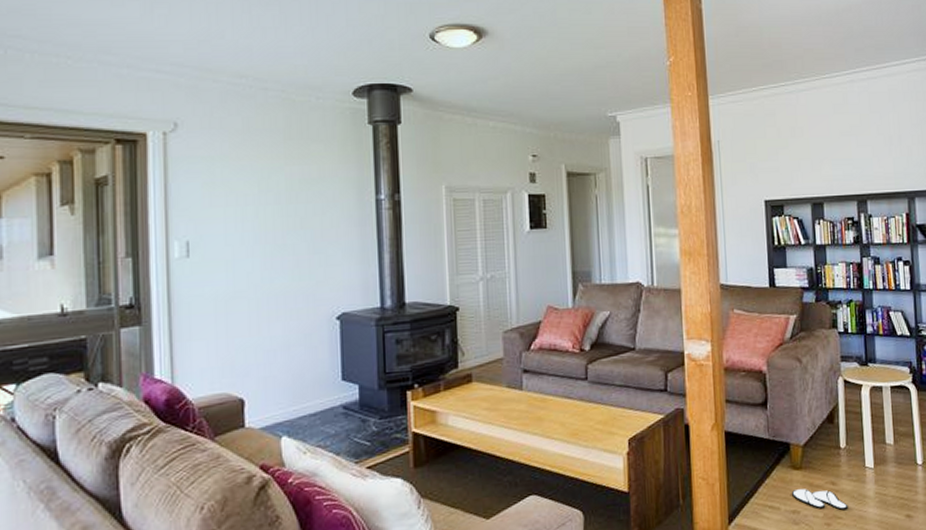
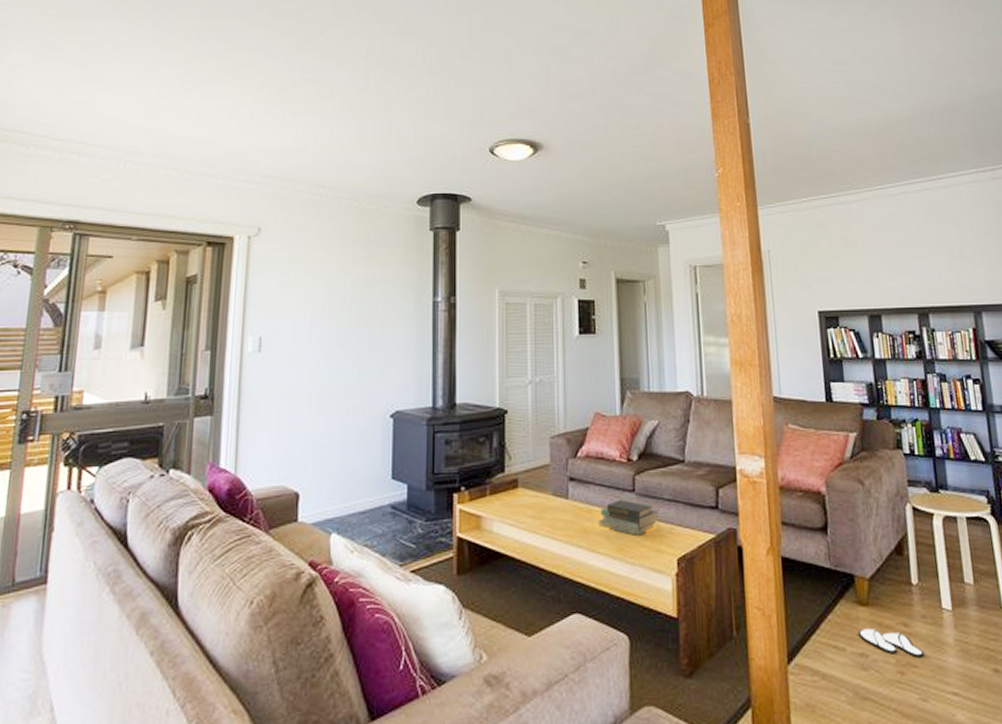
books: none [551,387,610,421] -> present [597,499,658,536]

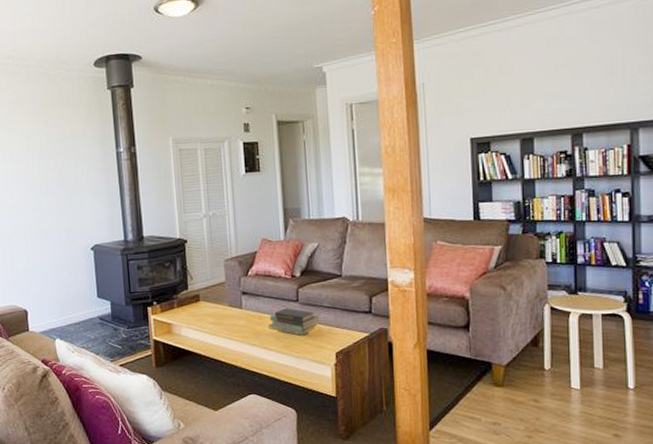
slippers: present [859,629,925,658] -> none [493,404,552,426]

